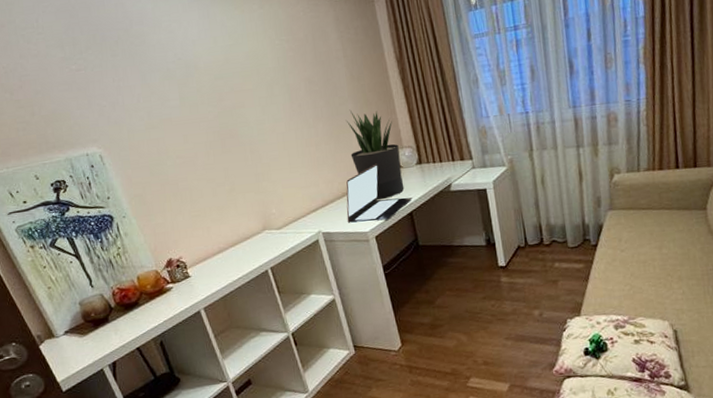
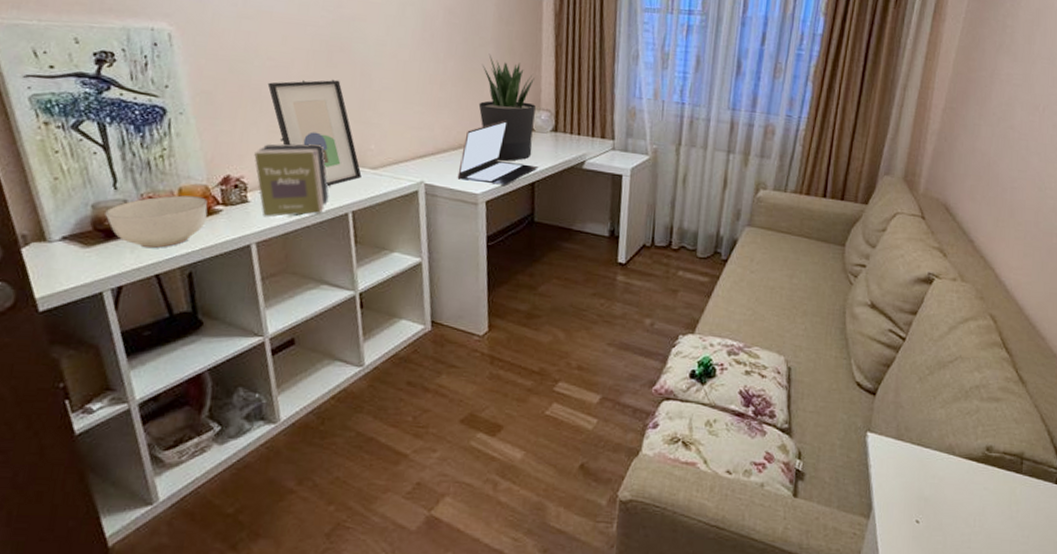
bowl: none [89,280,163,329] -> present [105,195,208,249]
picture frame: none [181,161,271,252] -> present [267,79,362,187]
books: none [185,218,250,287] -> present [254,143,329,217]

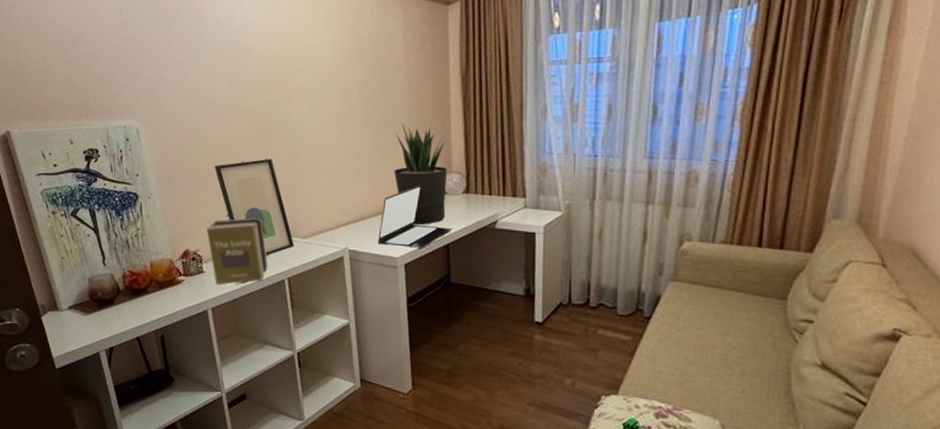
bowl: present [105,195,208,249] -> none [98,268,173,315]

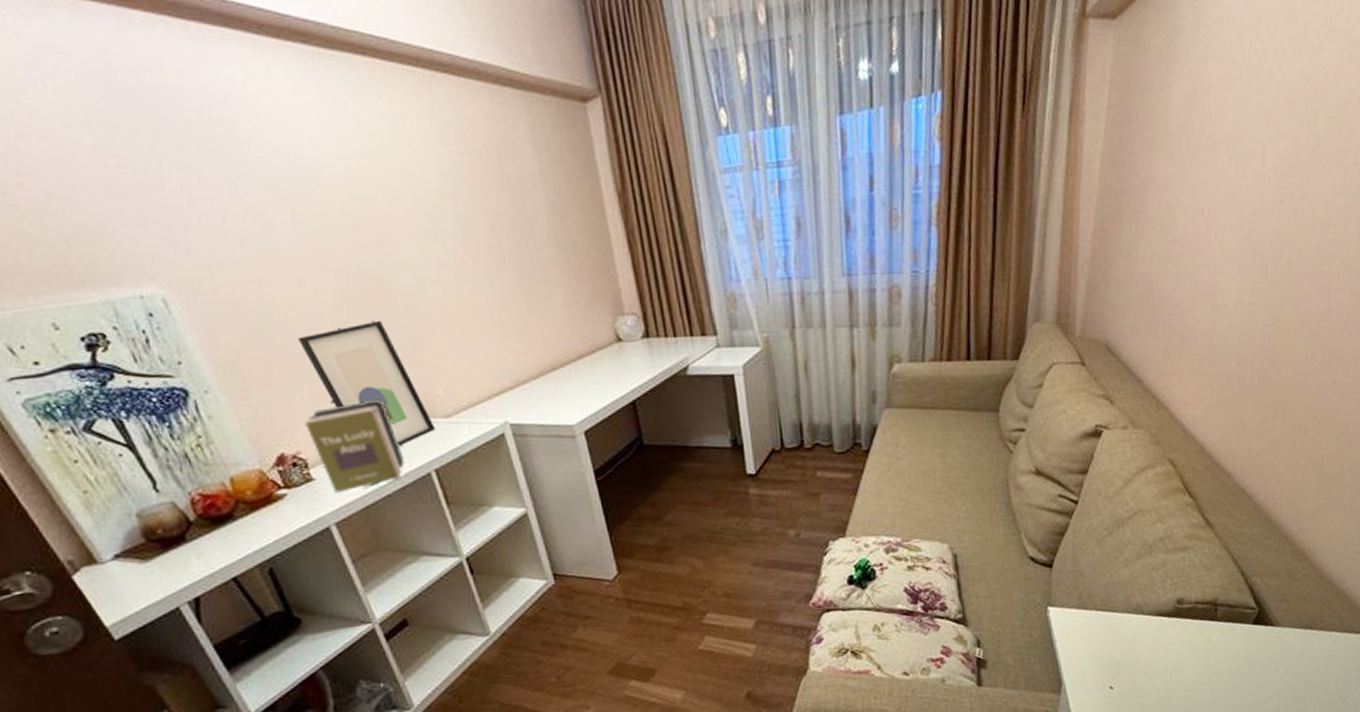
laptop: present [377,185,453,248] -> none [544,333,636,413]
planter: present [394,122,447,225] -> none [544,257,625,382]

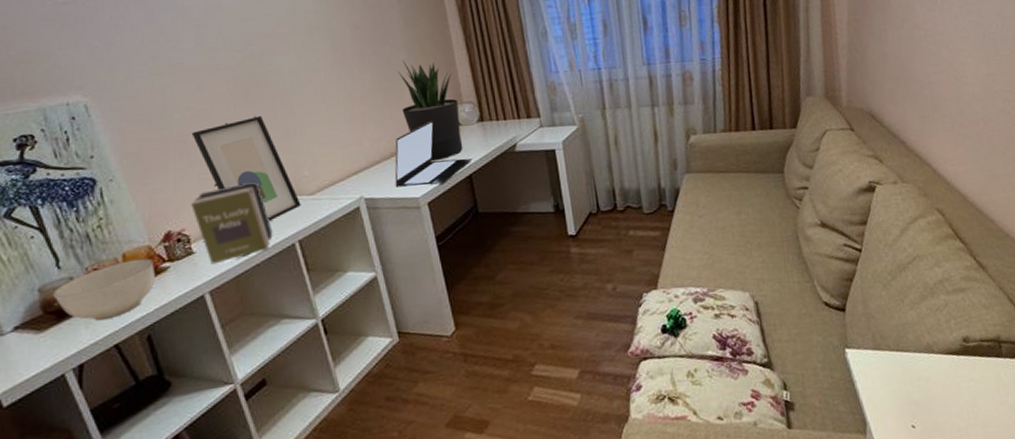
bowl: none [154,483,272,551] -> present [53,258,155,321]
planter: none [544,257,625,382] -> present [397,59,463,160]
laptop: none [544,333,636,413] -> present [394,120,473,188]

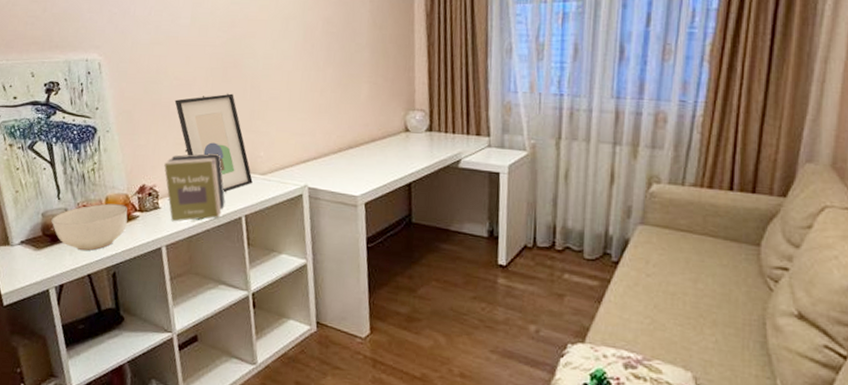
laptop: present [394,120,473,188] -> none [338,122,415,187]
planter: present [397,59,463,160] -> none [356,58,410,163]

